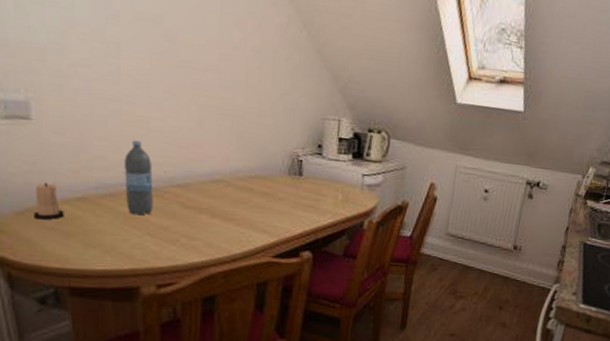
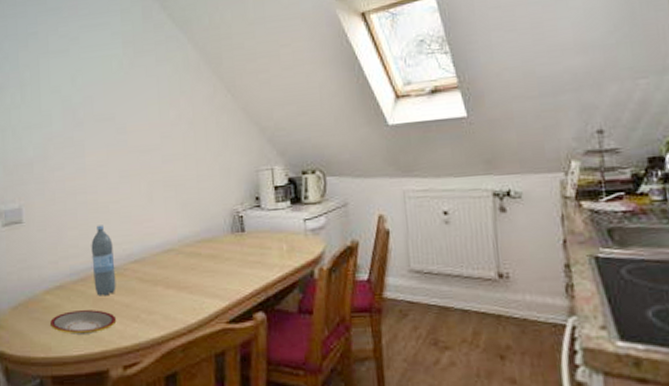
candle: present [34,183,64,220] -> none [25,277,47,312]
plate: none [68,225,152,251] -> present [50,310,117,335]

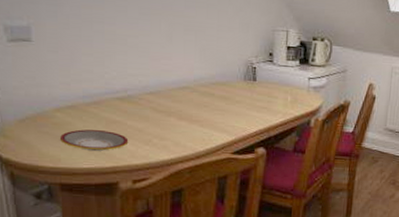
water bottle: present [91,225,116,296] -> none [106,55,130,120]

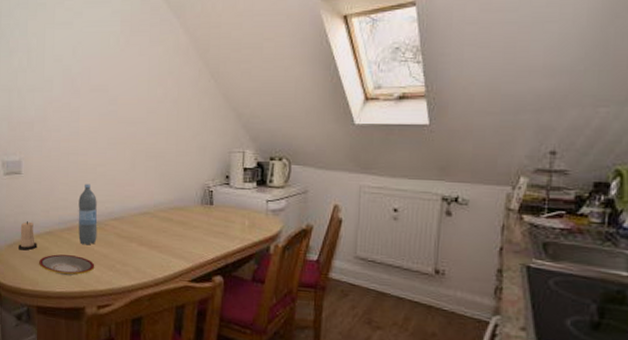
candle: none [33,94,57,126] -> present [18,221,37,251]
water bottle: none [106,55,130,120] -> present [78,183,98,246]

